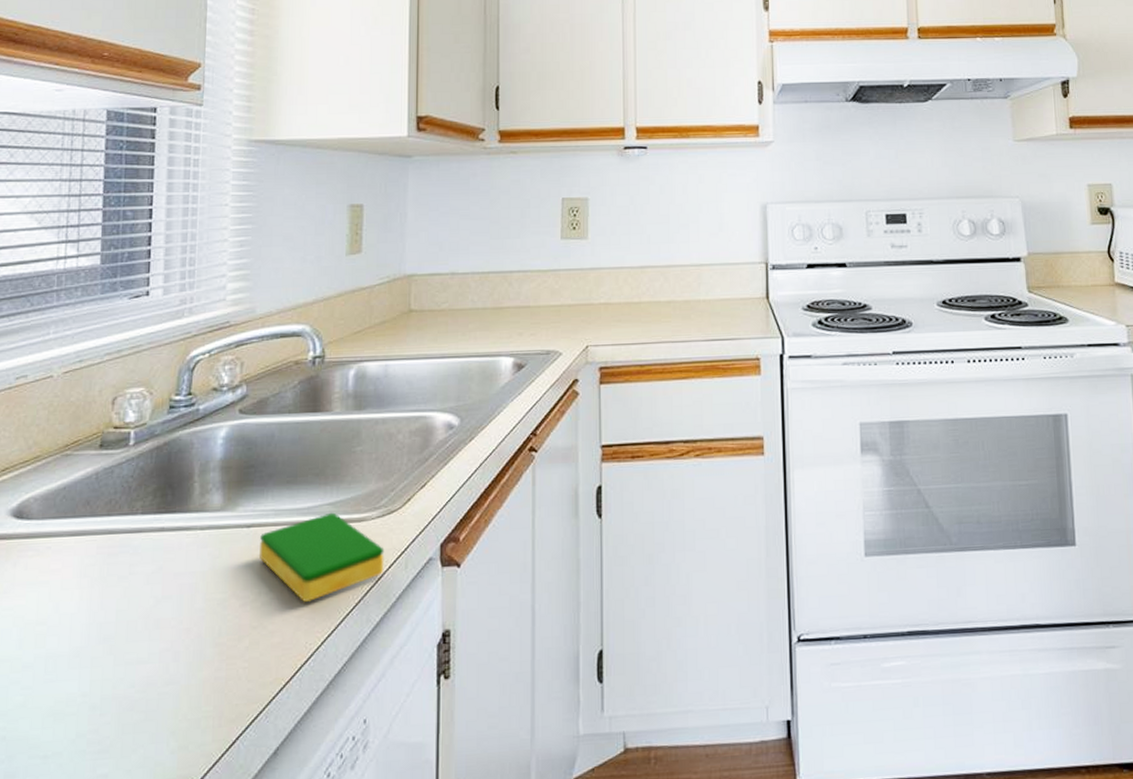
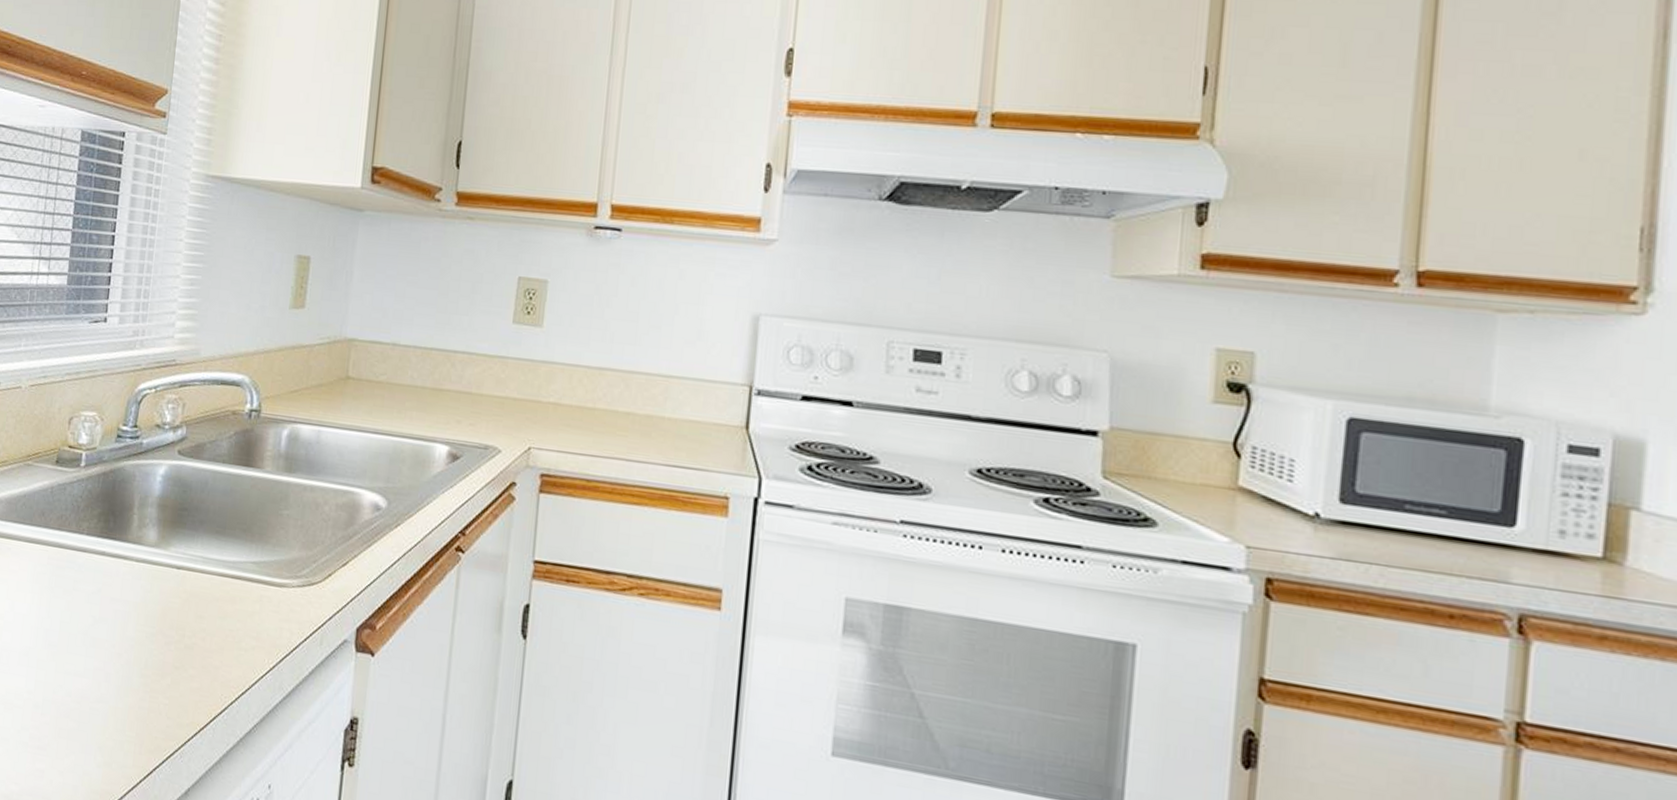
dish sponge: present [258,512,385,602] -> none [185,571,302,656]

